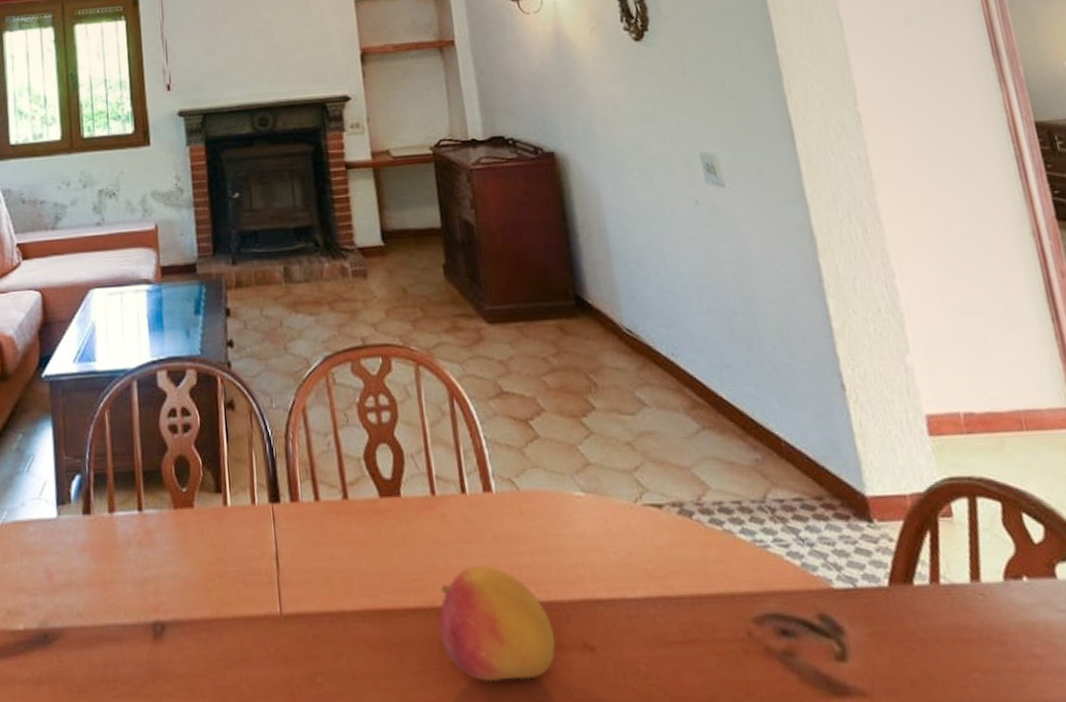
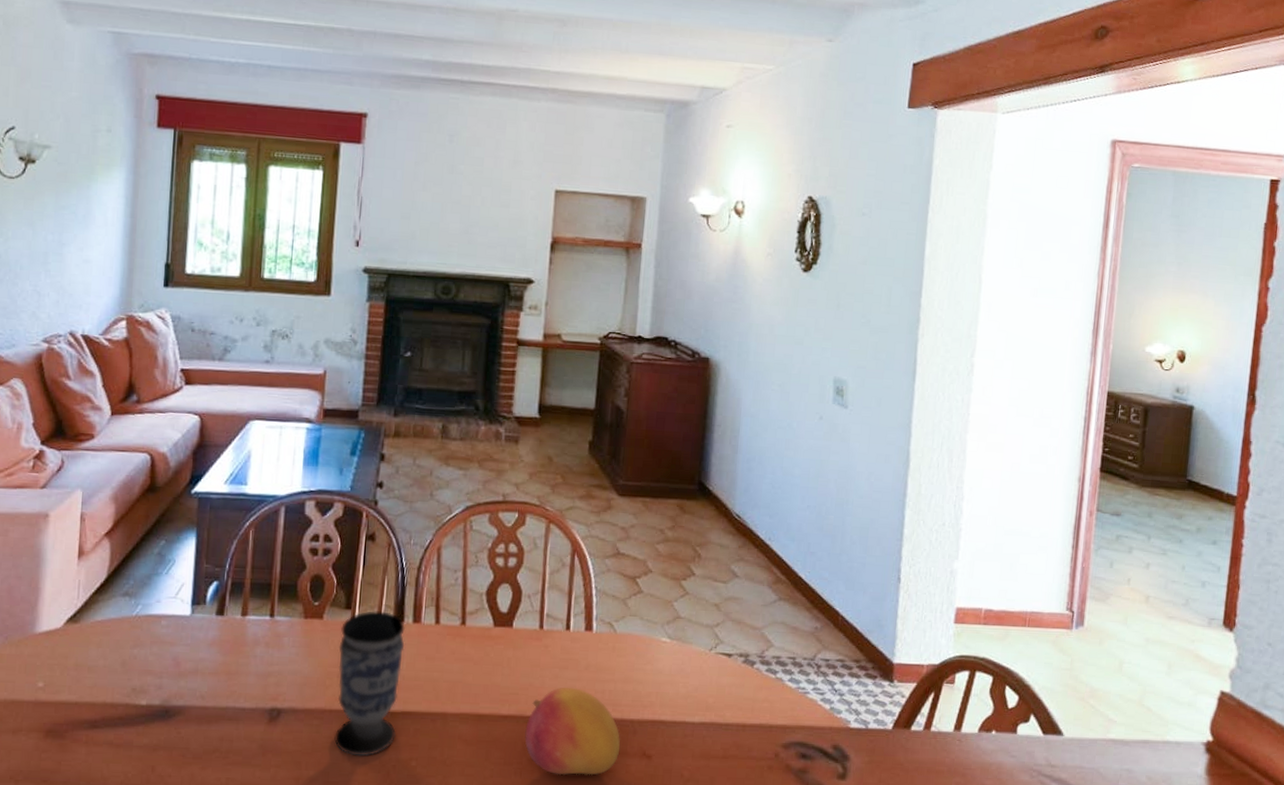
cup: none [214,491,294,676] -> present [334,611,405,757]

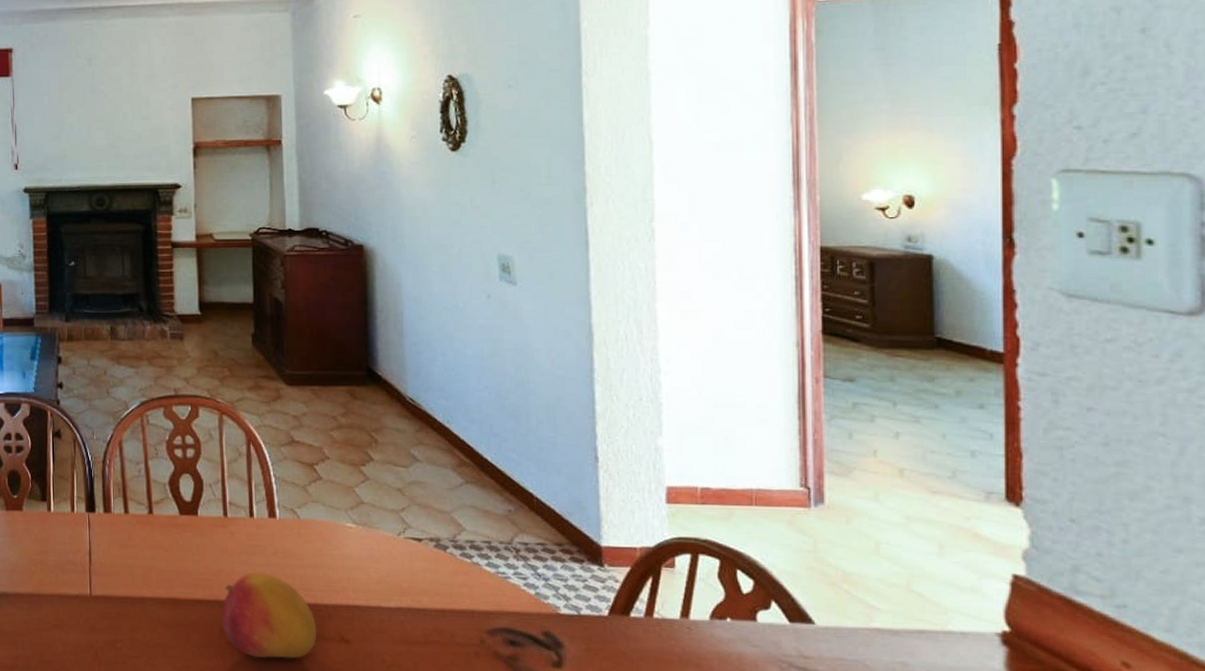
cup: present [334,611,405,757] -> none [39,502,99,638]

